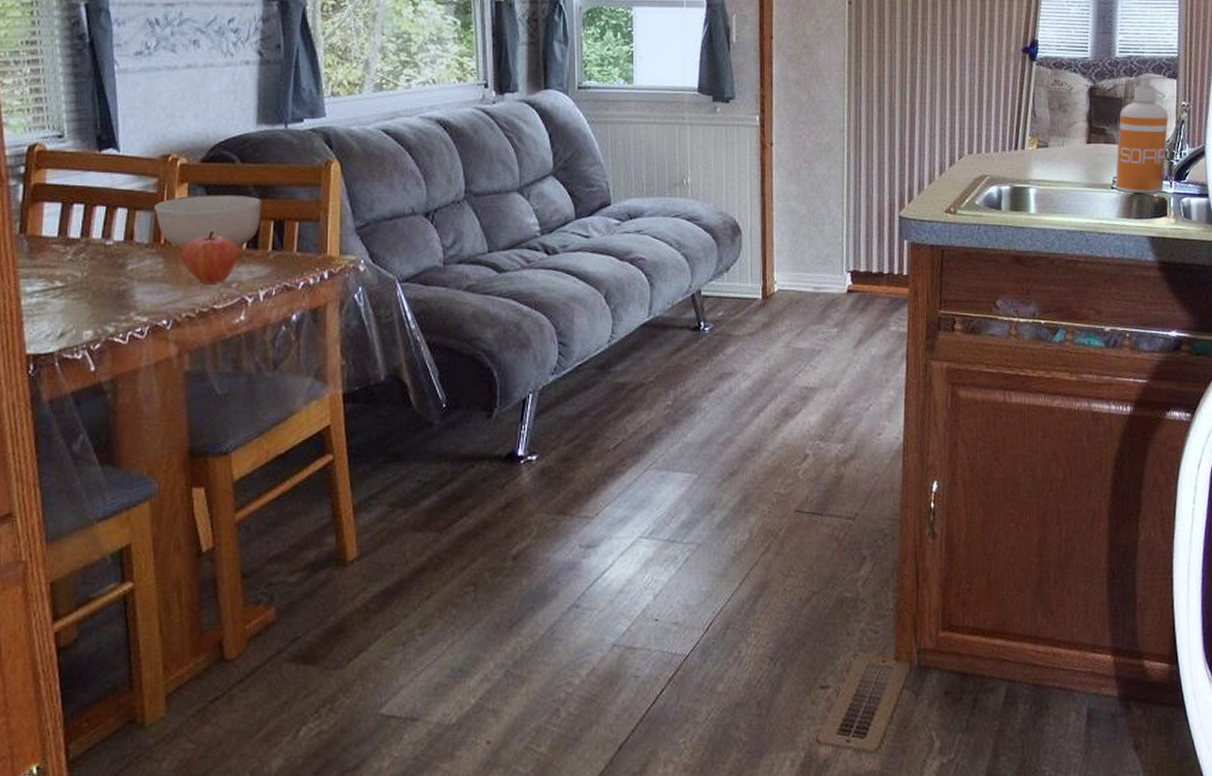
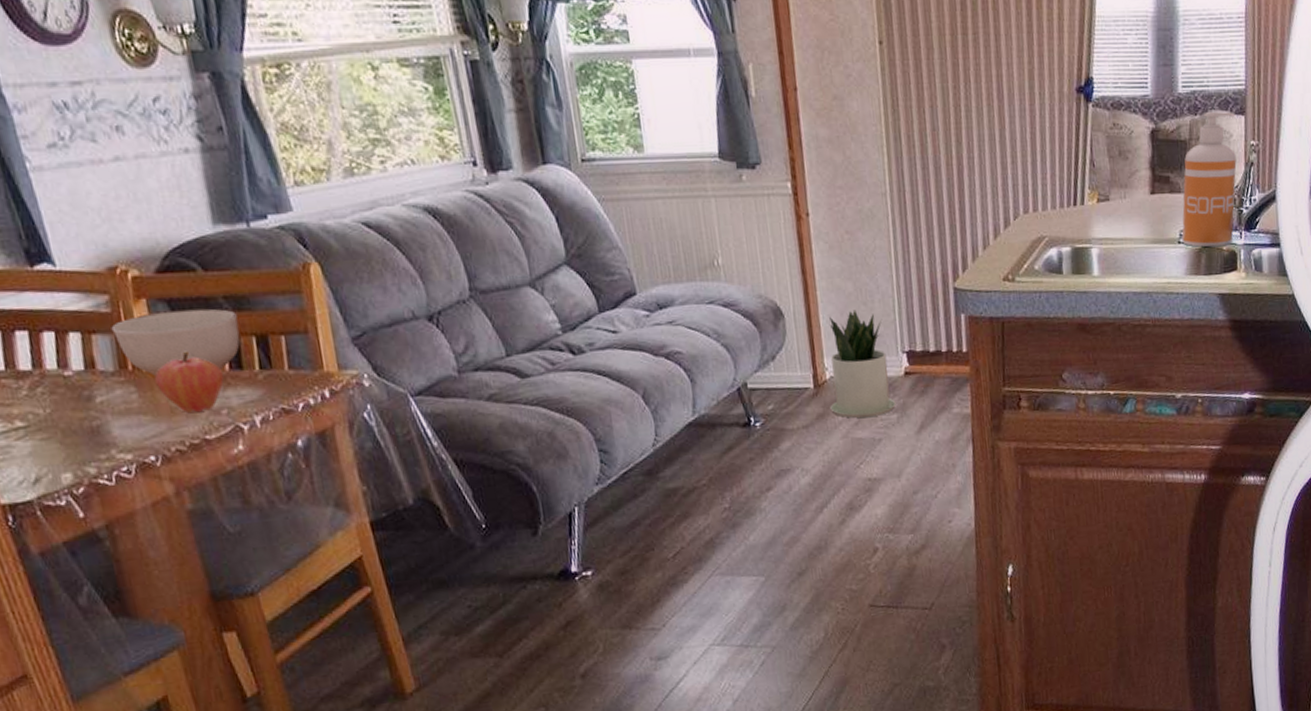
planter: none [775,230,837,329] -> present [829,309,896,418]

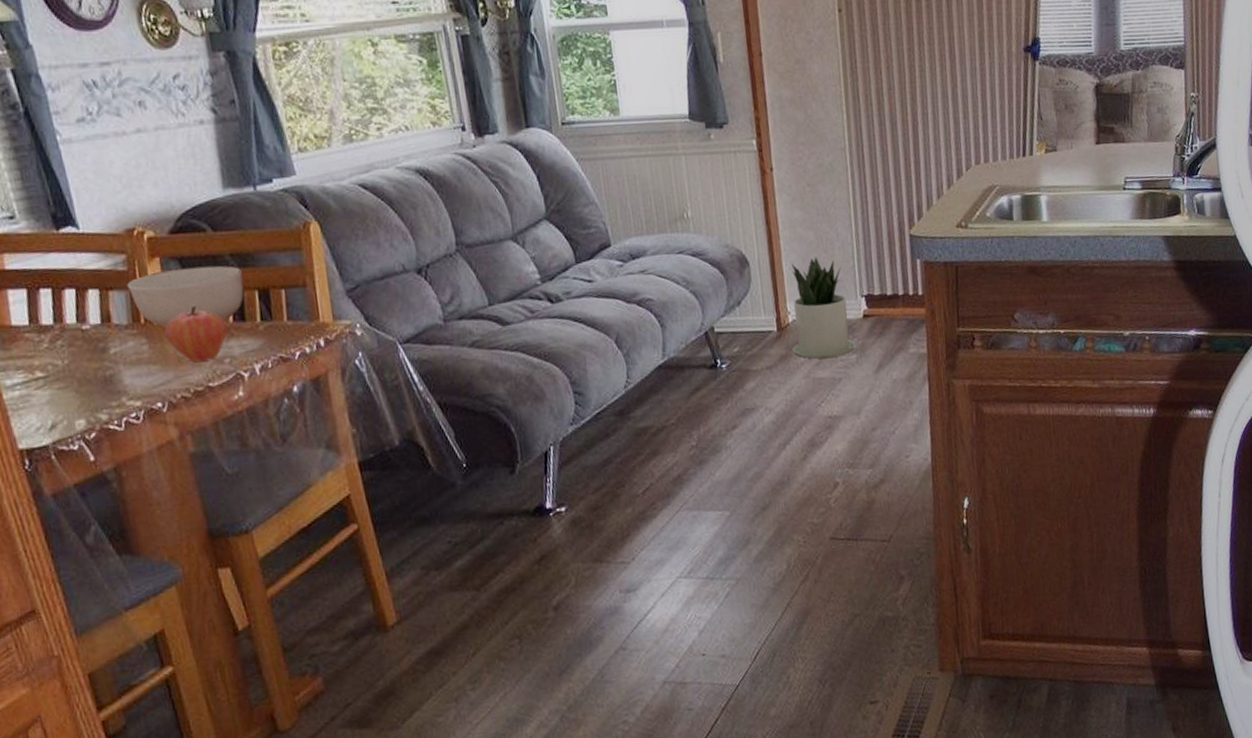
soap dispenser: present [1182,111,1237,247] -> none [1126,66,1178,193]

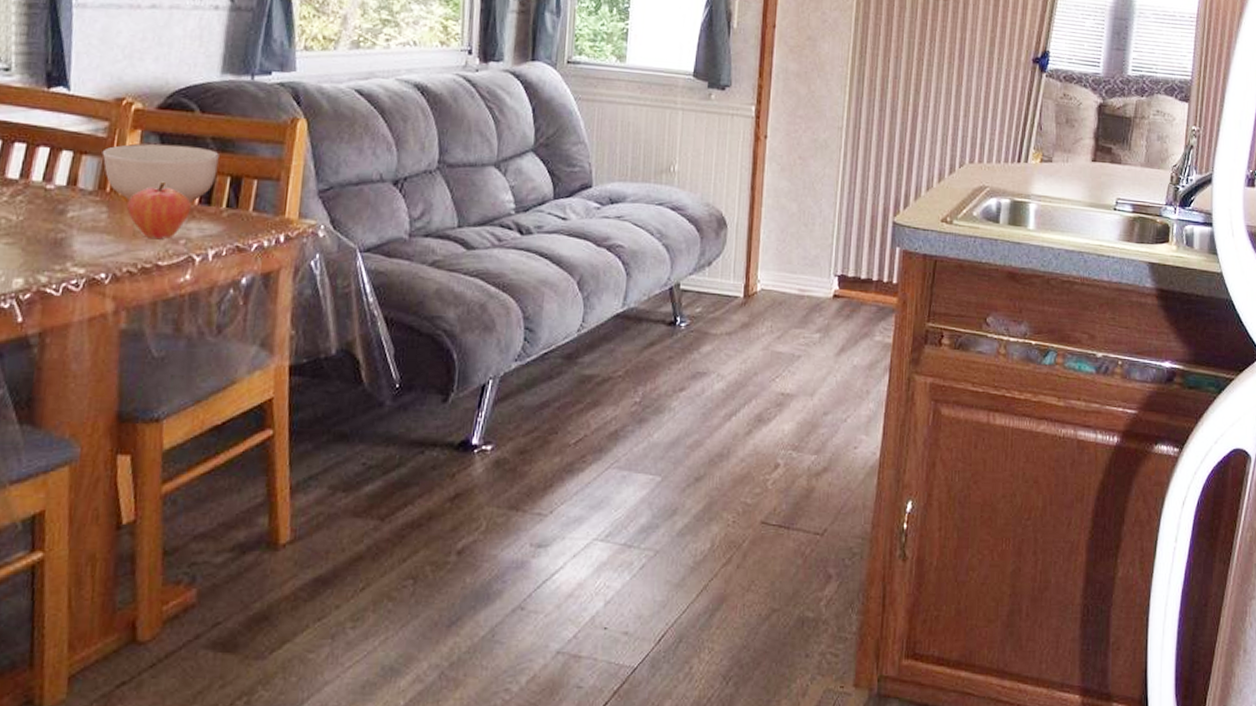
planter: present [792,257,855,359] -> none [756,229,821,333]

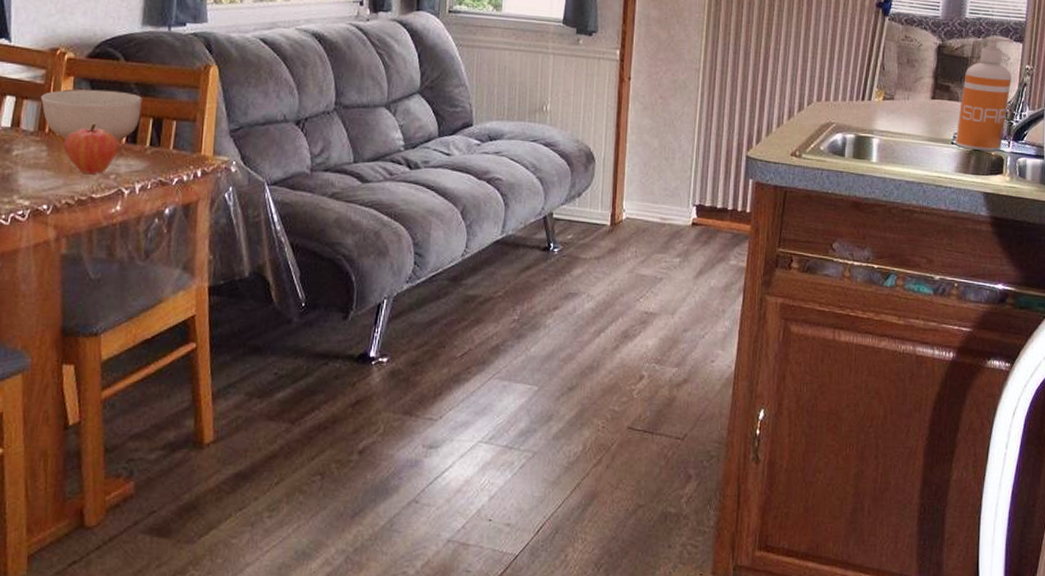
soap dispenser: none [1118,95,1180,219] -> present [955,36,1015,152]

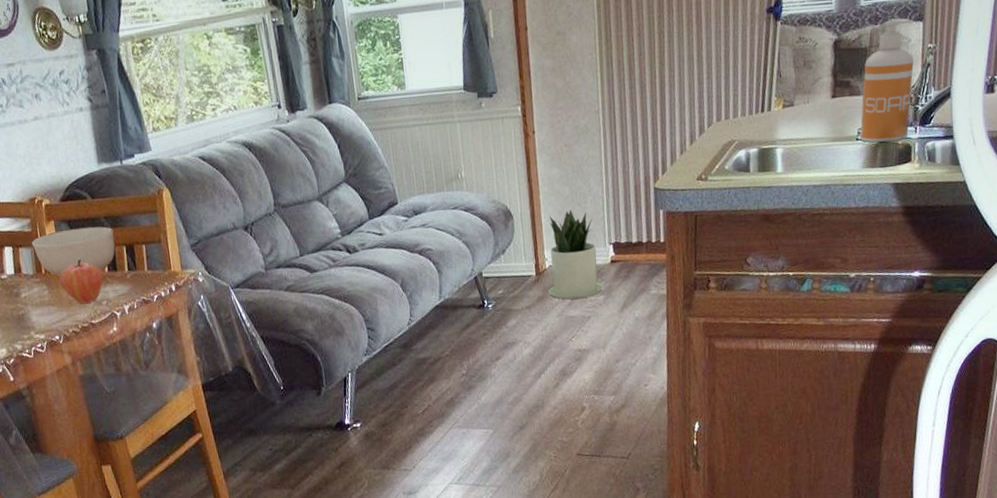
planter: none [622,163,680,258] -> present [548,209,603,300]

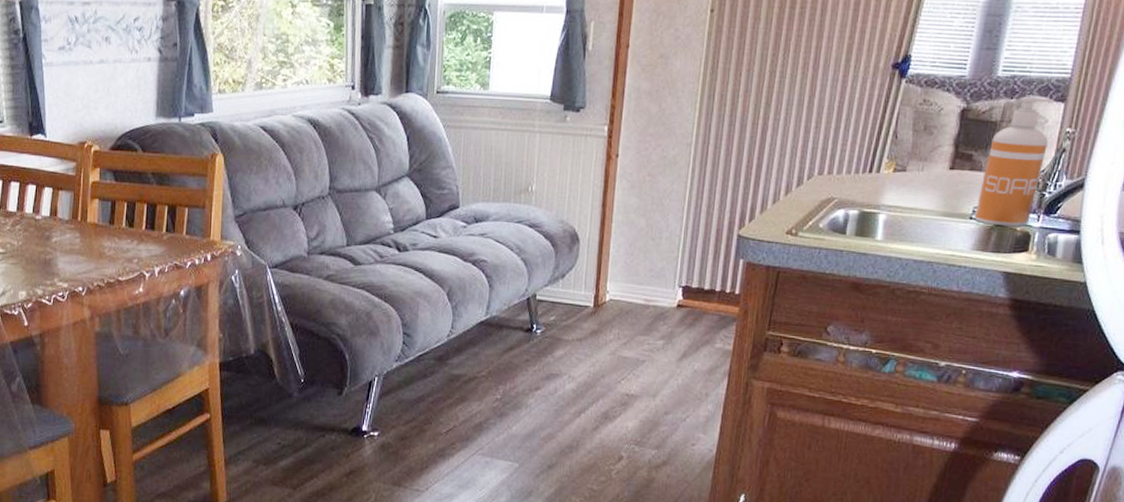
bowl: present [31,226,115,277] -> none [73,179,158,229]
fruit: present [59,258,104,304] -> none [94,211,140,259]
planter: present [548,209,603,300] -> none [604,243,666,340]

